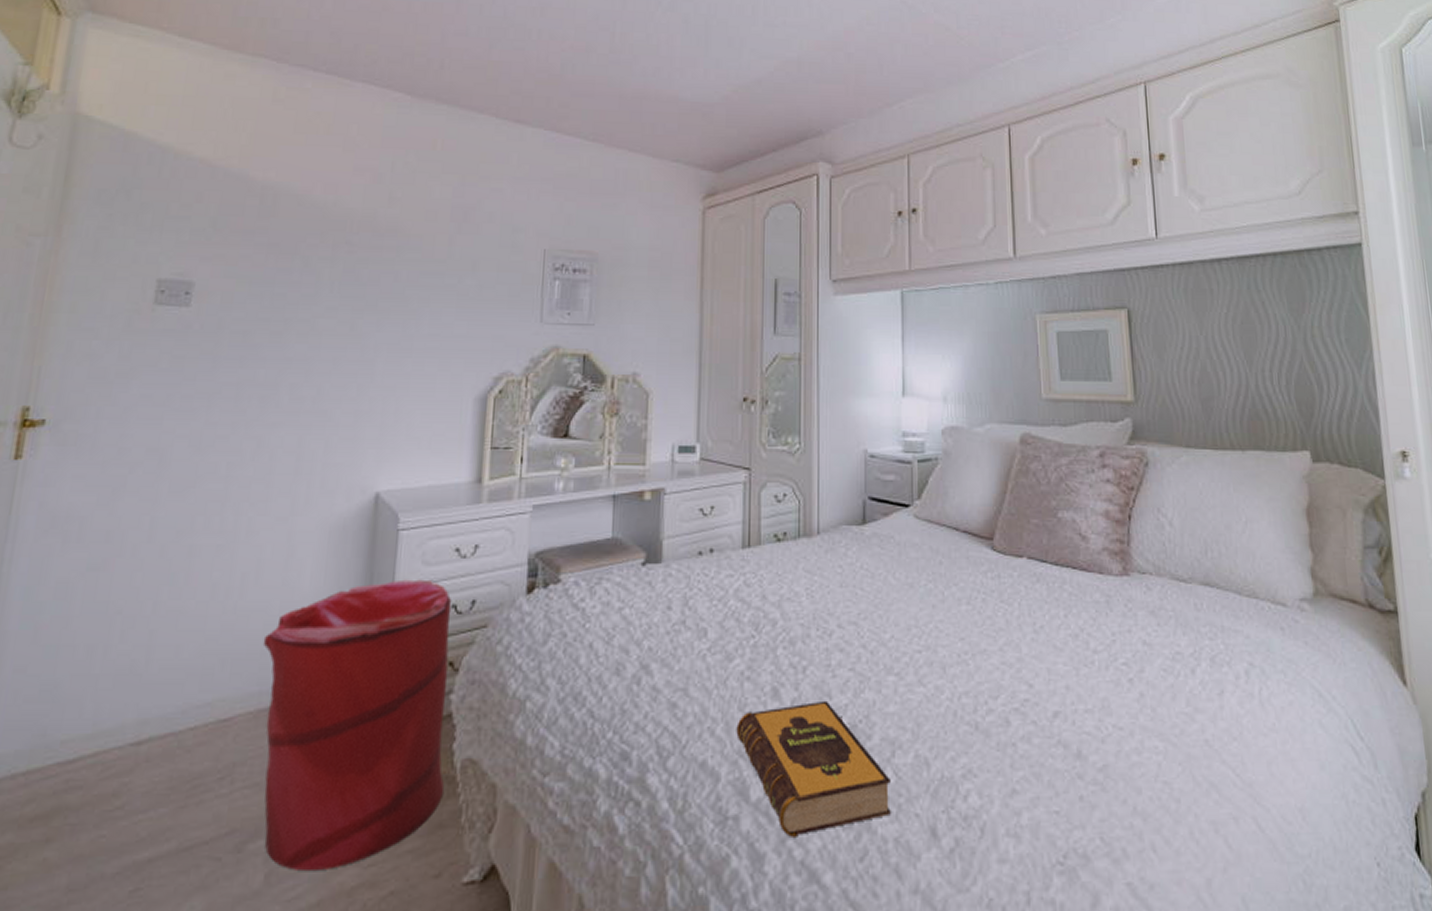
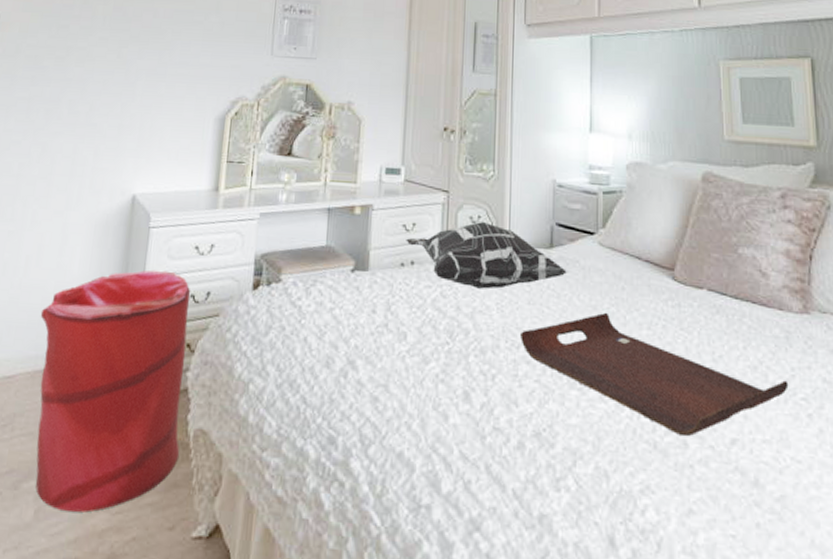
decorative pillow: none [703,501,882,574] -> present [406,222,568,289]
hardback book: present [736,700,891,837] -> none [430,407,571,531]
serving tray: none [833,589,1110,713] -> present [521,312,789,436]

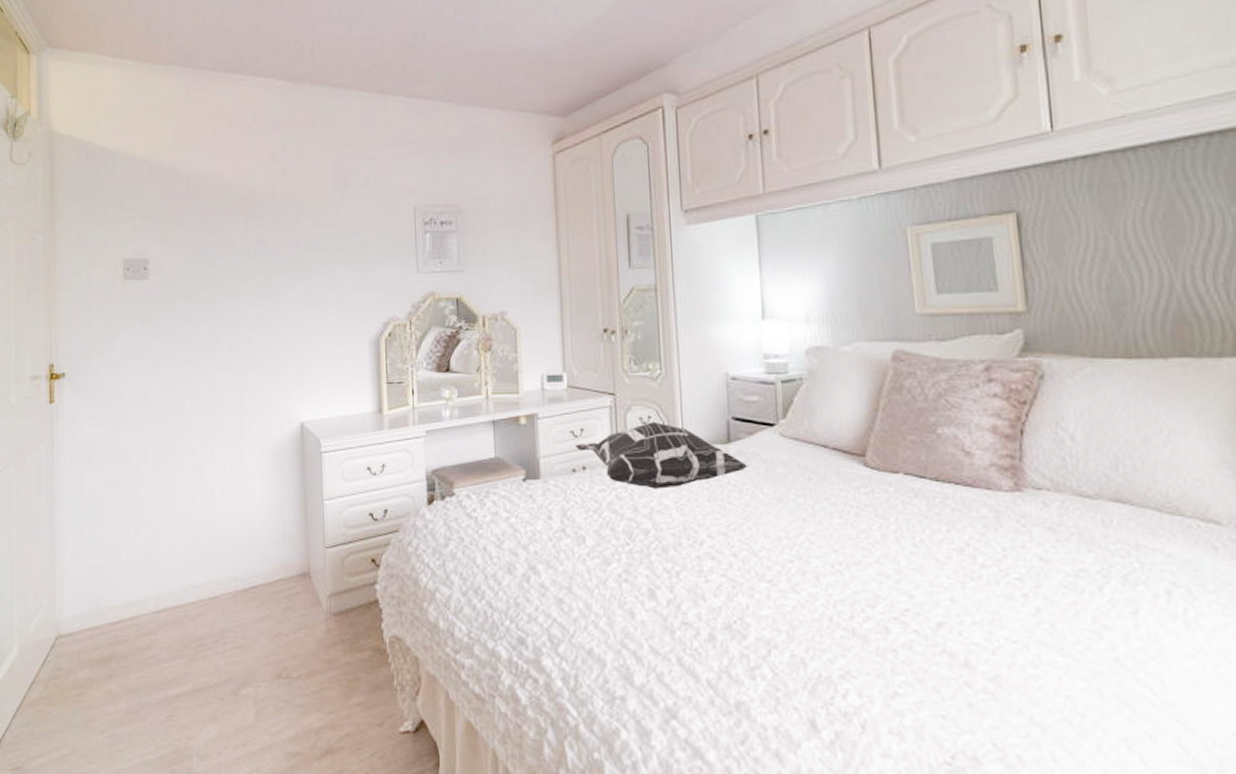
laundry hamper: present [36,270,191,513] -> none [232,492,379,713]
serving tray: present [521,312,789,436] -> none [703,503,1000,621]

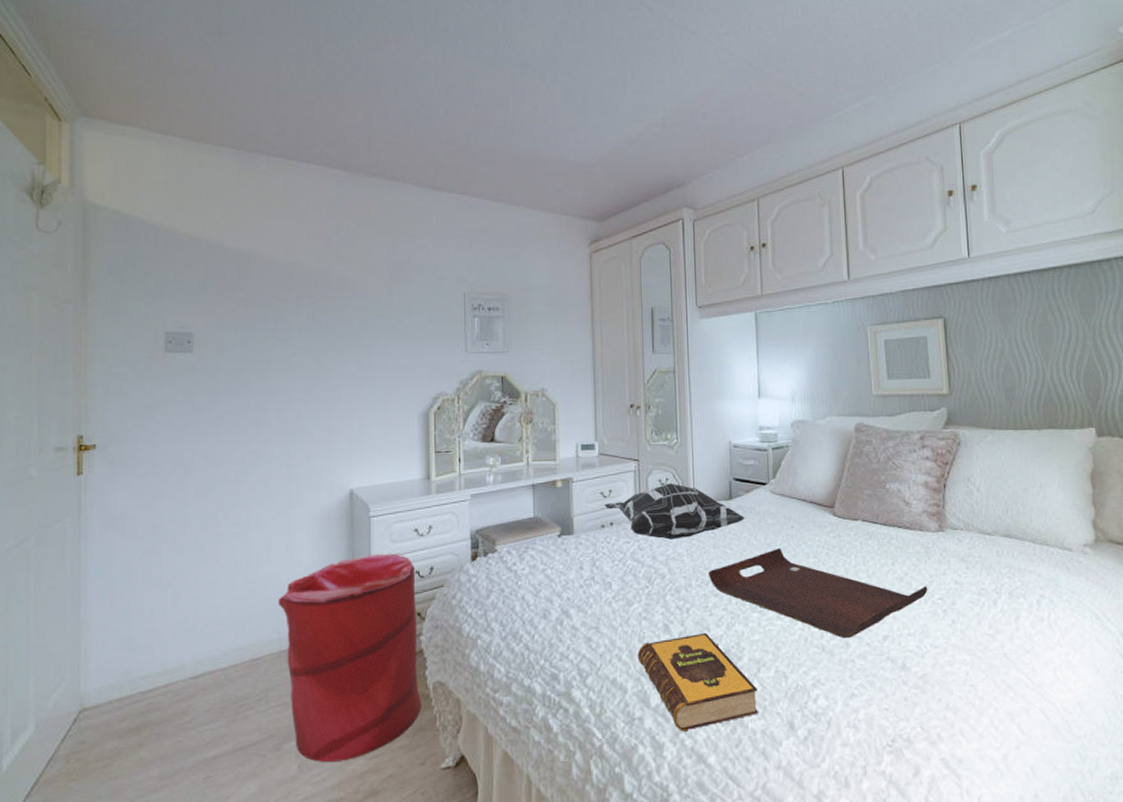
laundry hamper: none [232,492,379,713] -> present [278,553,422,762]
hardback book: none [618,602,769,719] -> present [637,632,758,731]
serving tray: none [703,503,1000,621] -> present [709,547,928,638]

